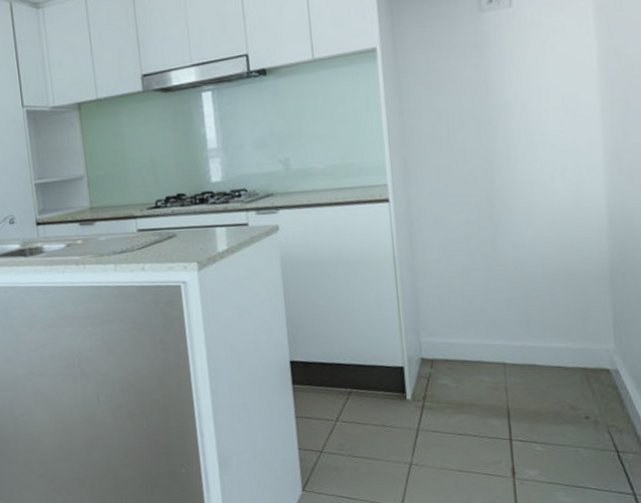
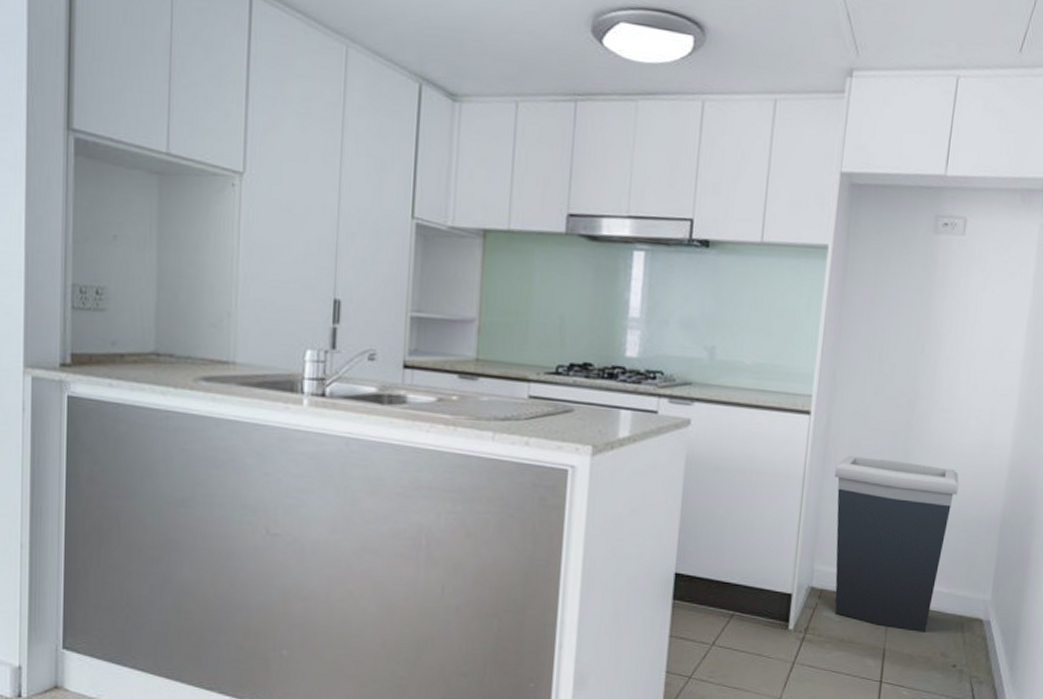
trash bin: none [423,228,556,389] -> present [834,456,959,632]

